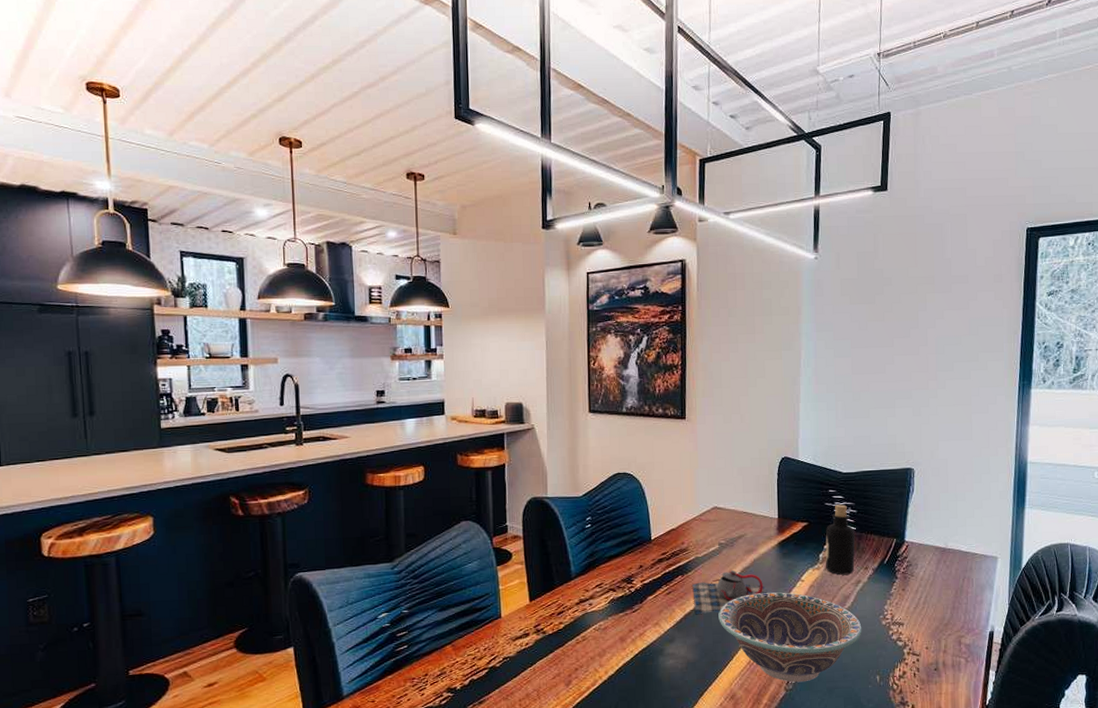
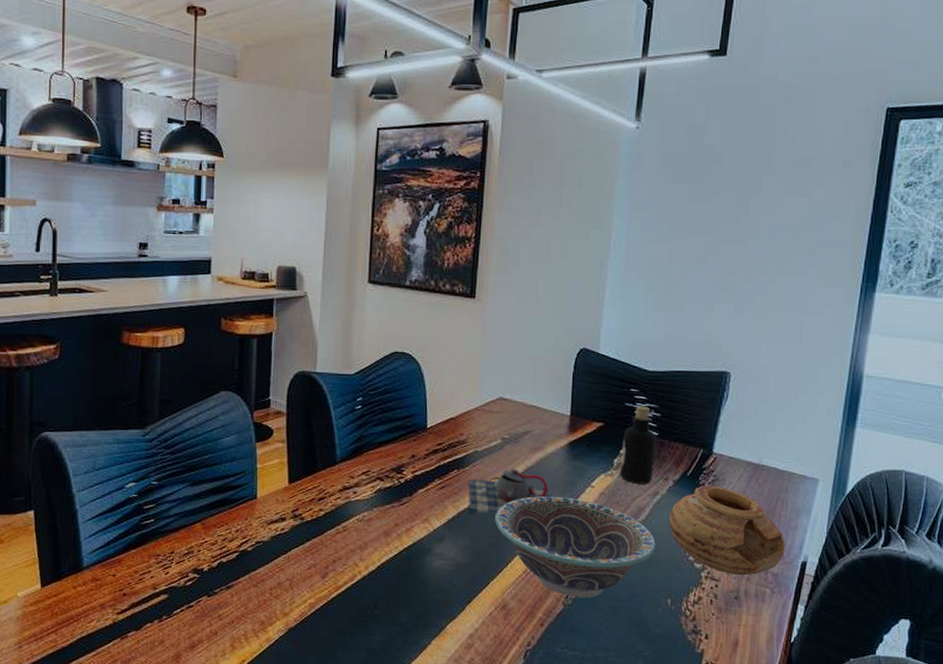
ceramic pot: none [872,570,974,649] -> present [669,485,785,576]

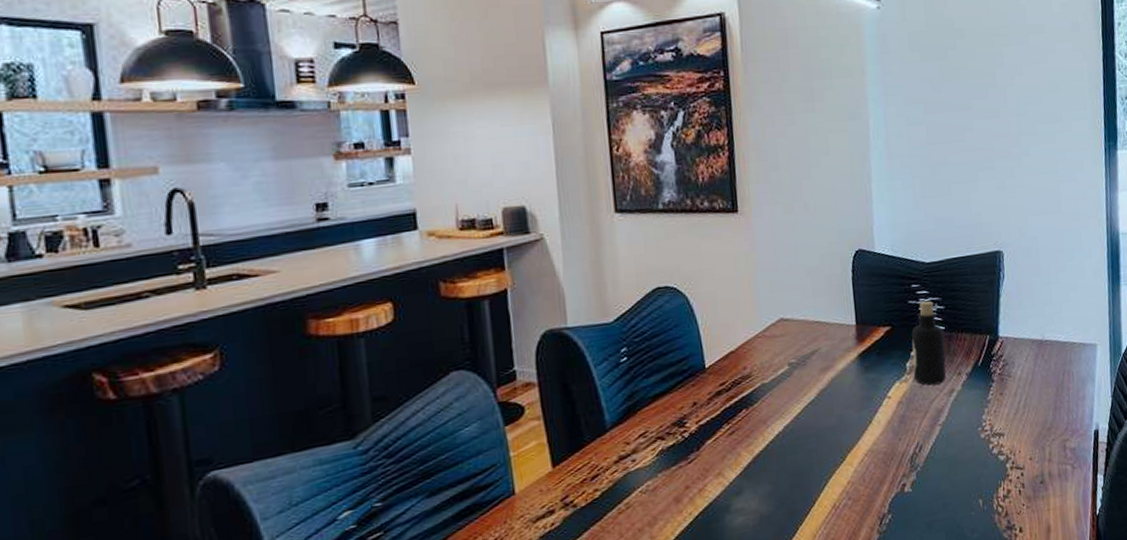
teapot: present [468,468,552,514] -> none [760,394,850,456]
decorative bowl: present [495,496,656,598] -> none [794,413,960,523]
ceramic pot: present [669,485,785,576] -> none [968,370,1078,460]

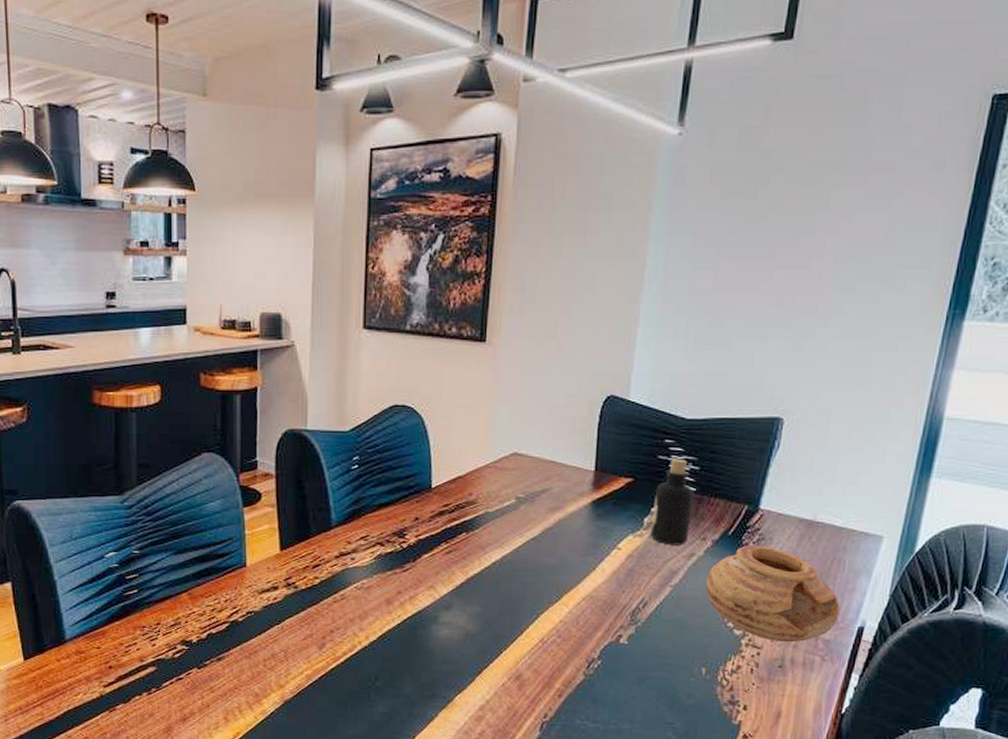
ceramic pot: none [968,370,1078,460] -> present [706,545,840,643]

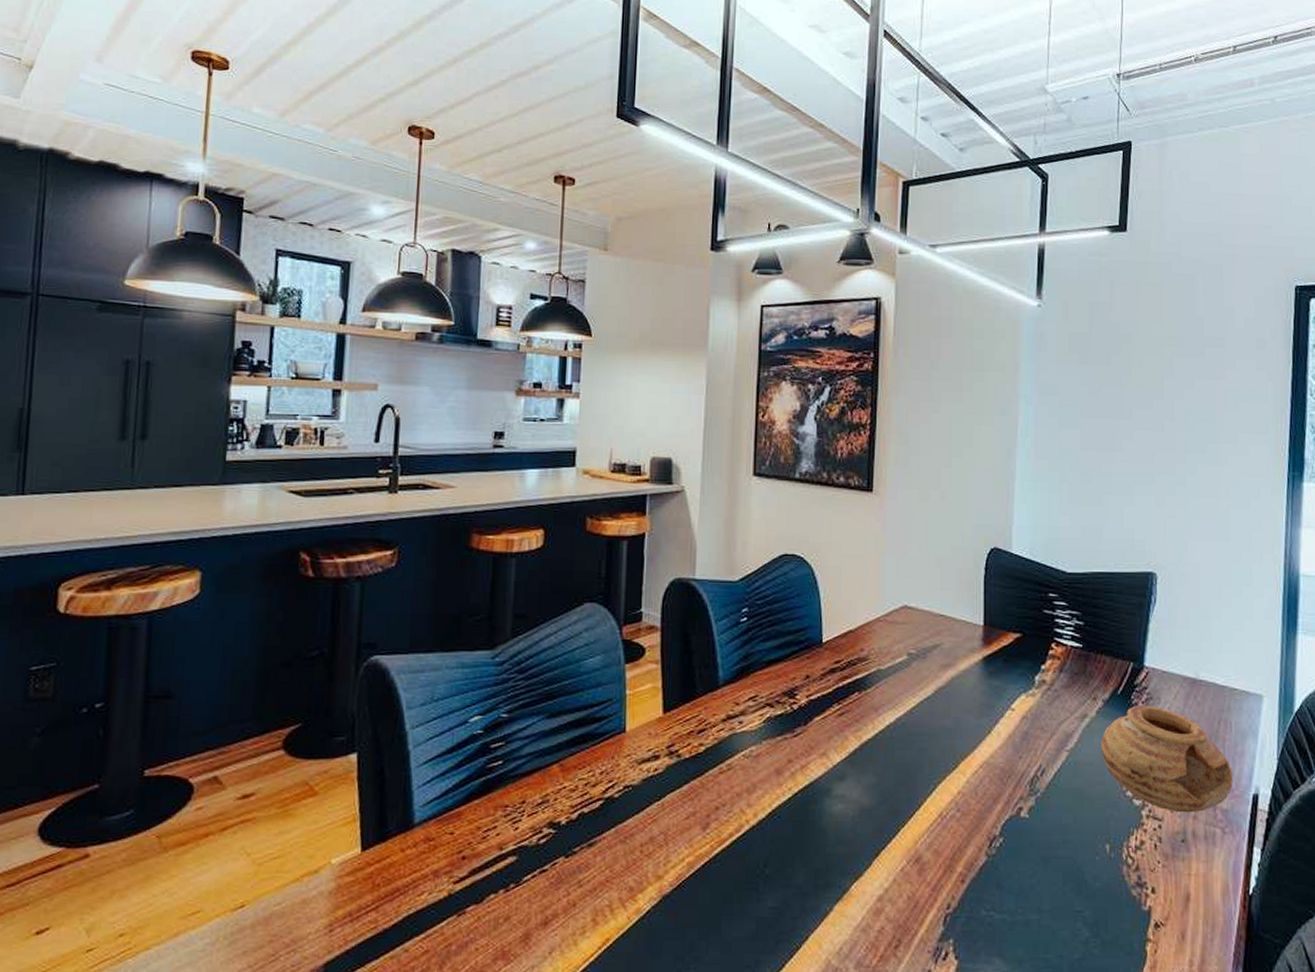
bottle: present [650,458,694,545] -> none [1042,613,1081,706]

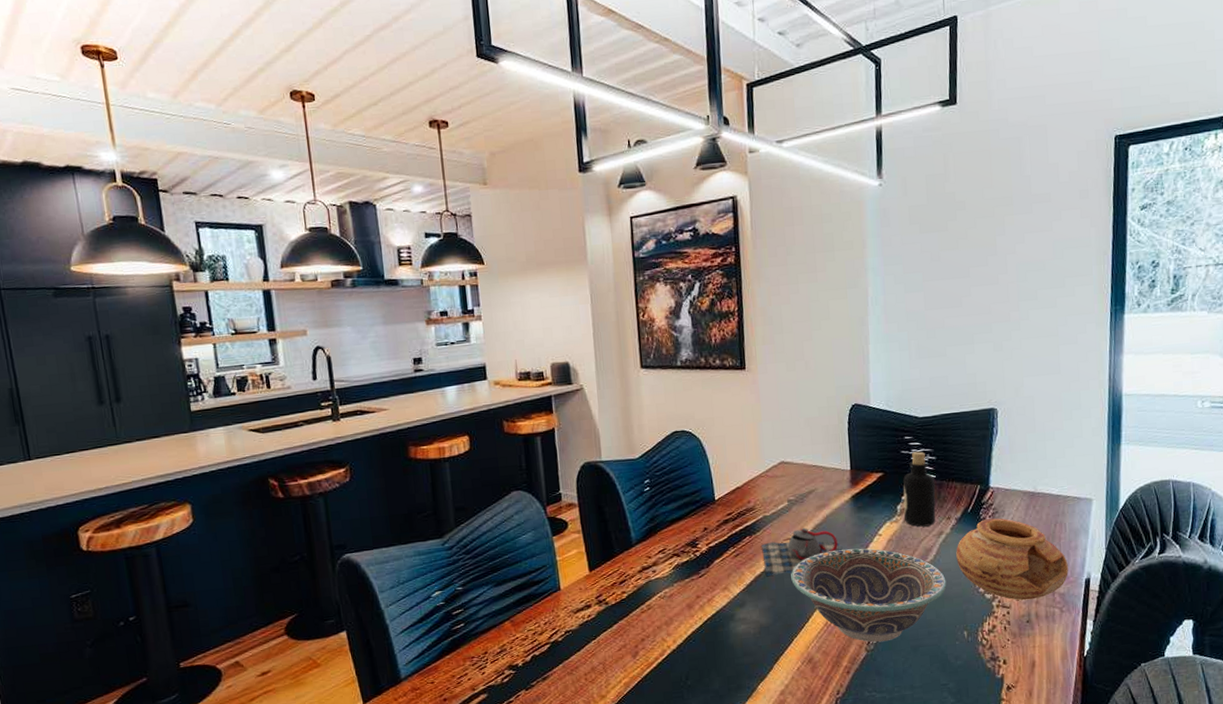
teapot: none [872,689,968,746] -> present [761,527,843,577]
decorative bowl: none [903,722,1088,847] -> present [791,548,947,643]
bottle: none [1042,613,1081,706] -> present [903,451,936,527]

